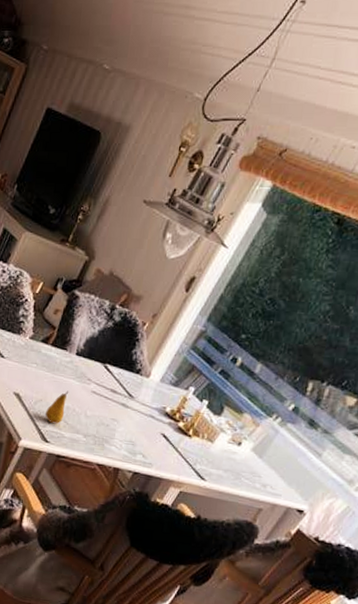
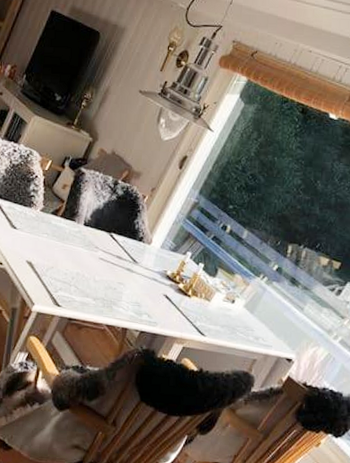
fruit: present [45,390,69,425] -> none [57,258,78,290]

